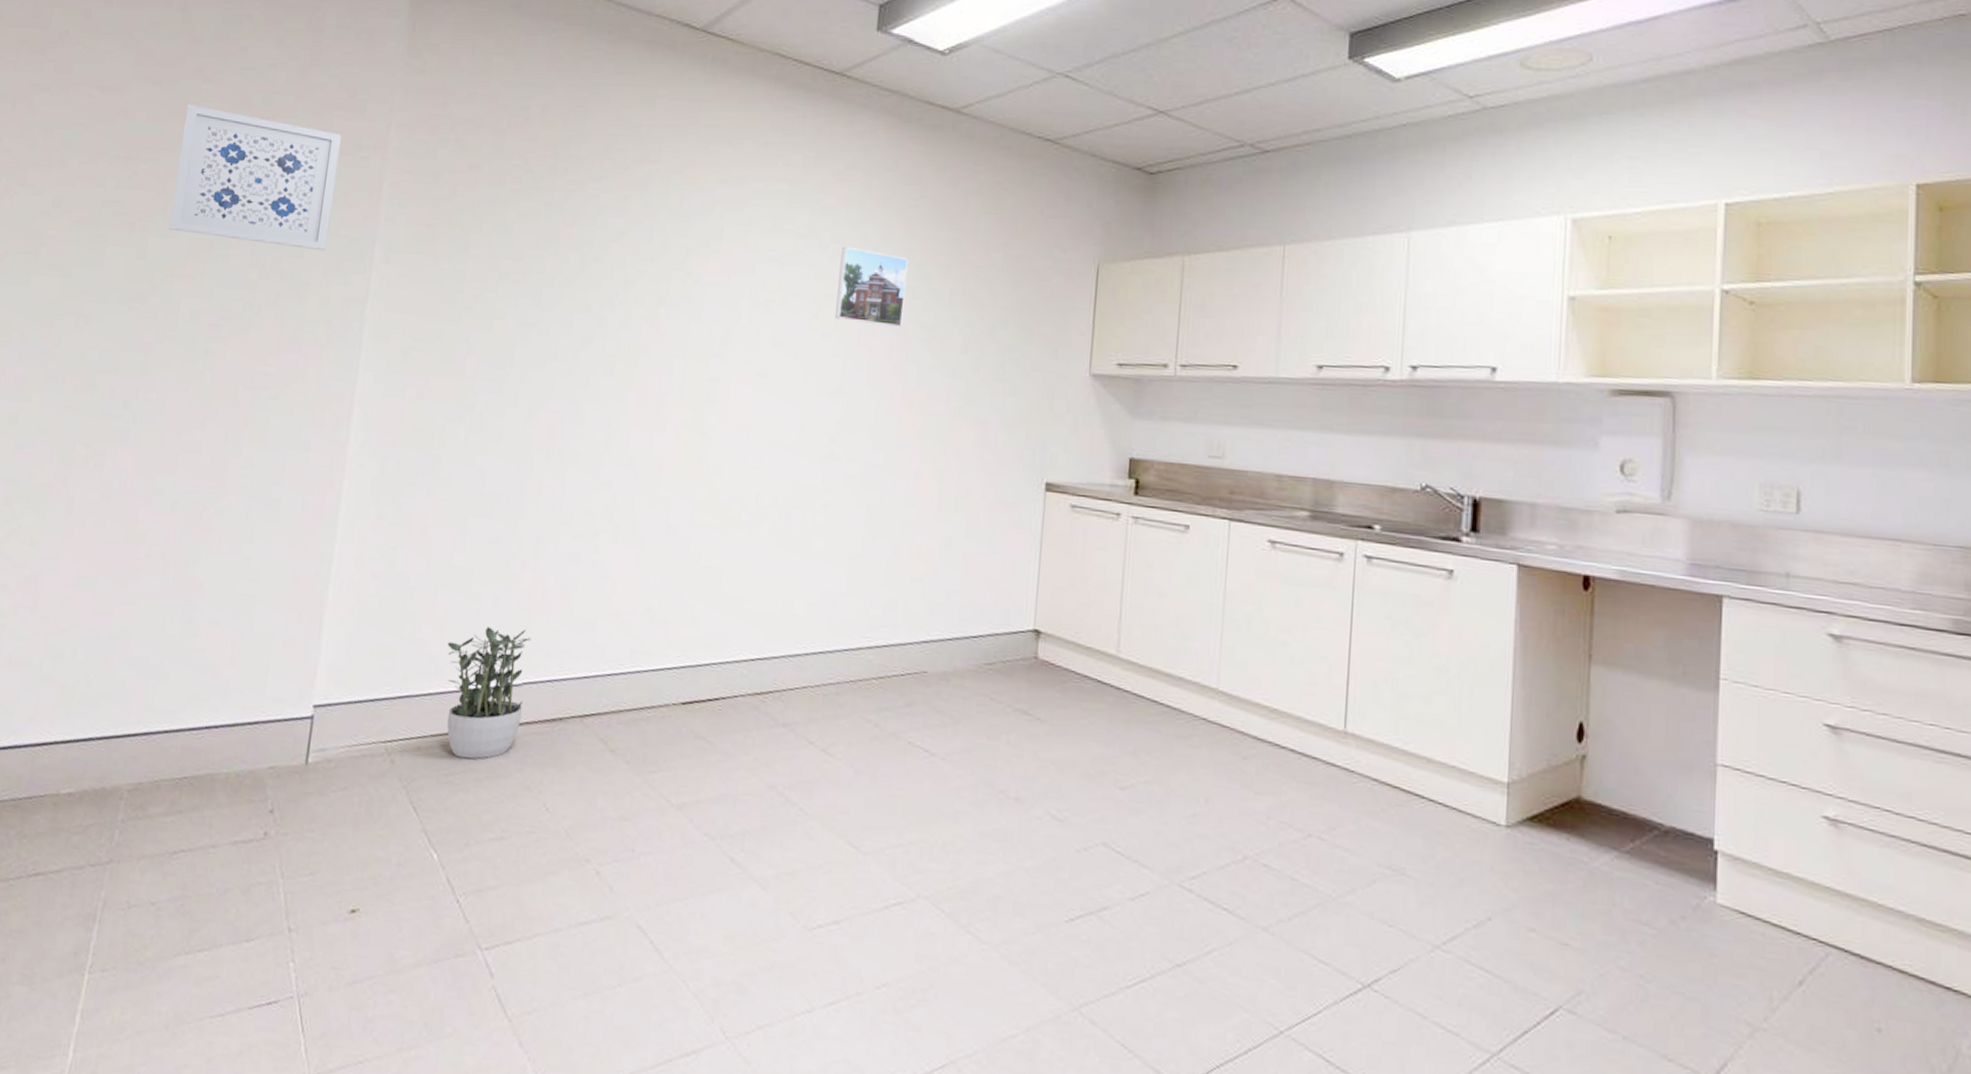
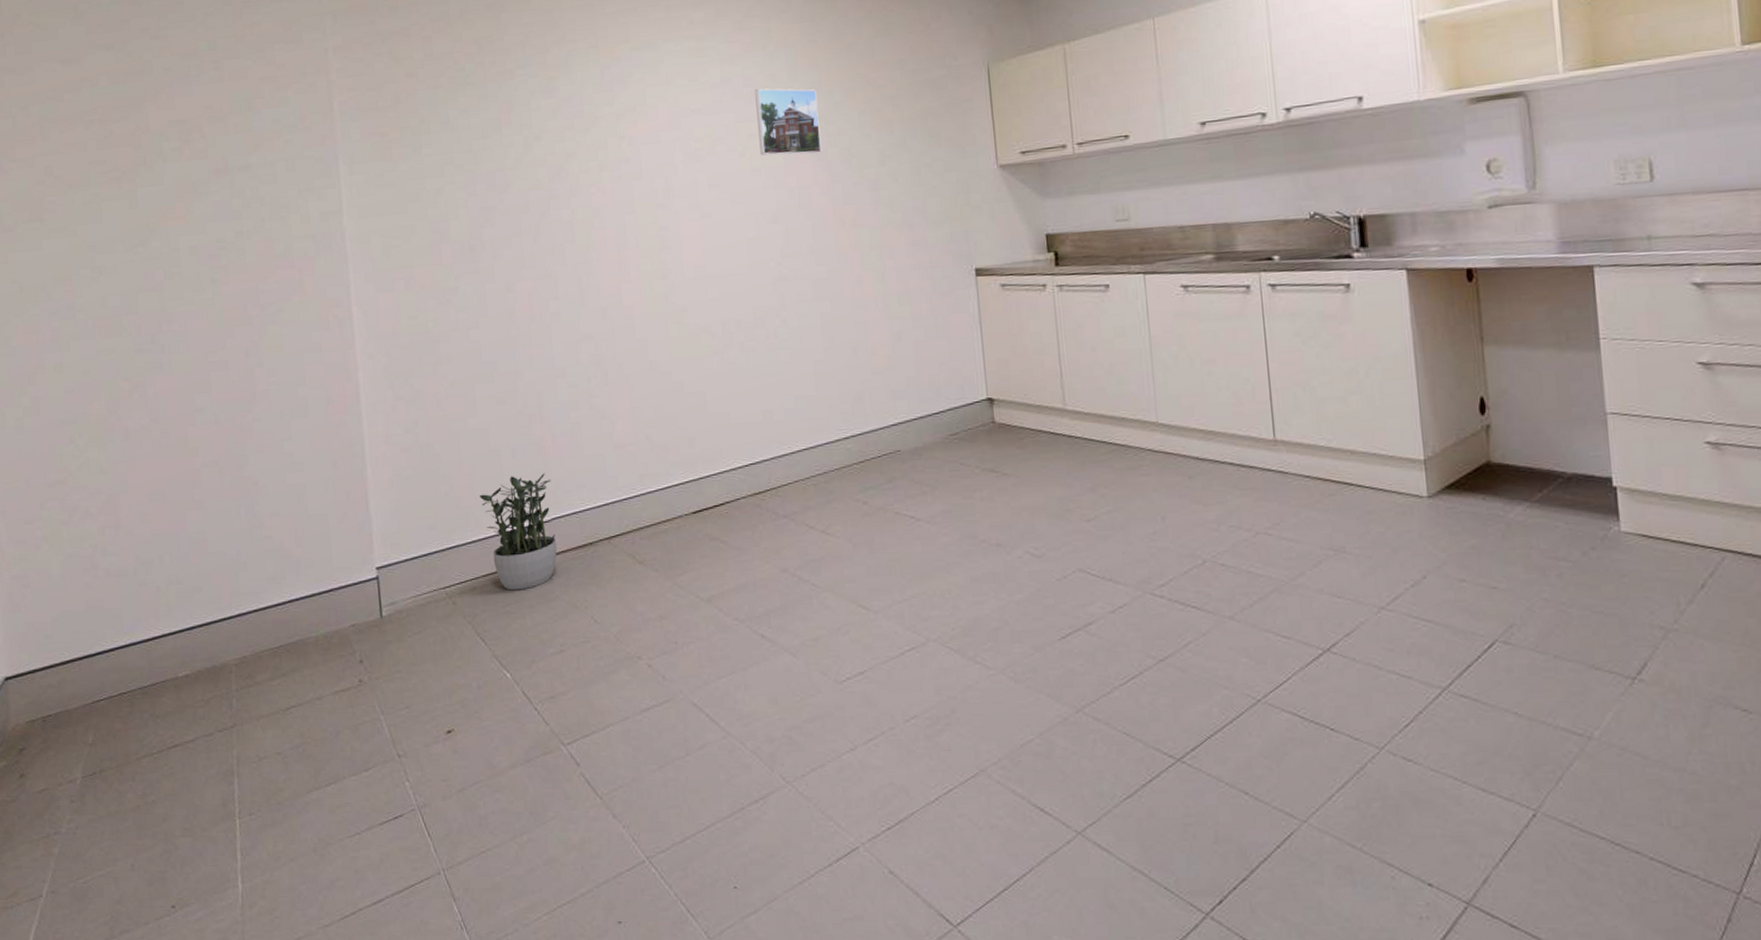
wall art: present [168,105,342,251] -> none [142,61,296,179]

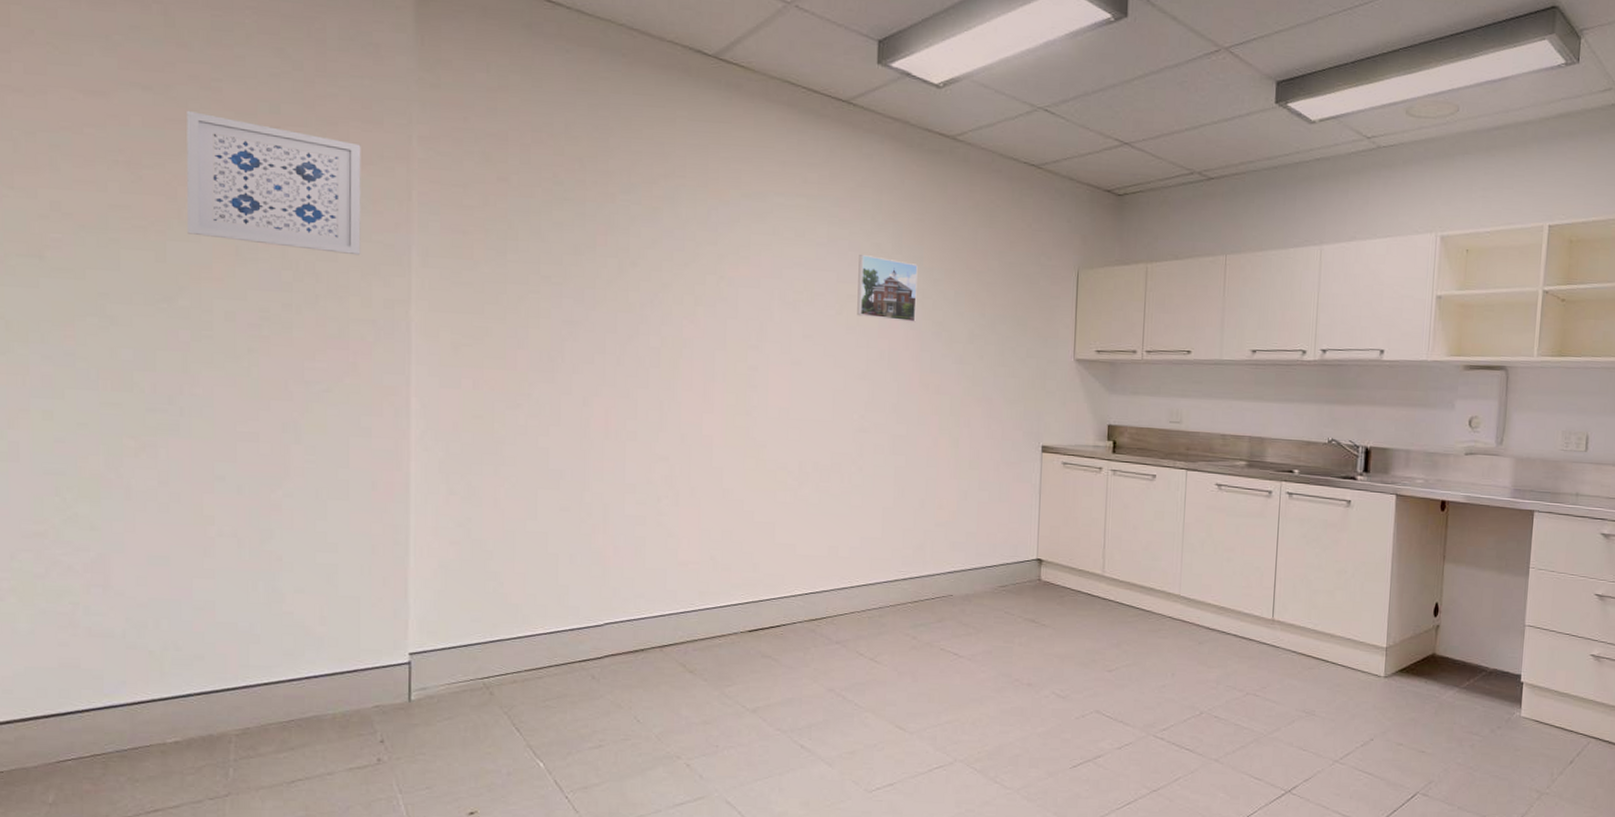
wall art: none [142,61,296,179] -> present [186,111,361,256]
potted plant: present [480,473,558,591] -> none [531,580,608,687]

